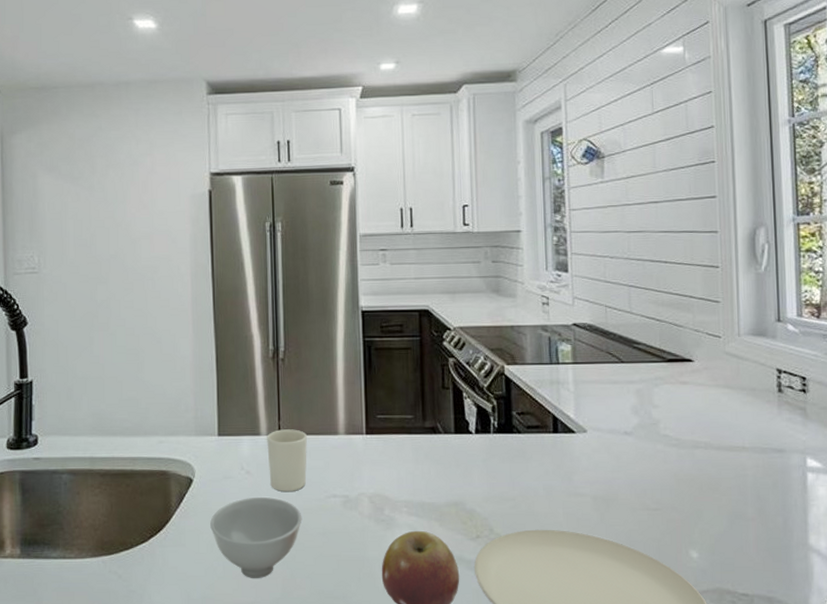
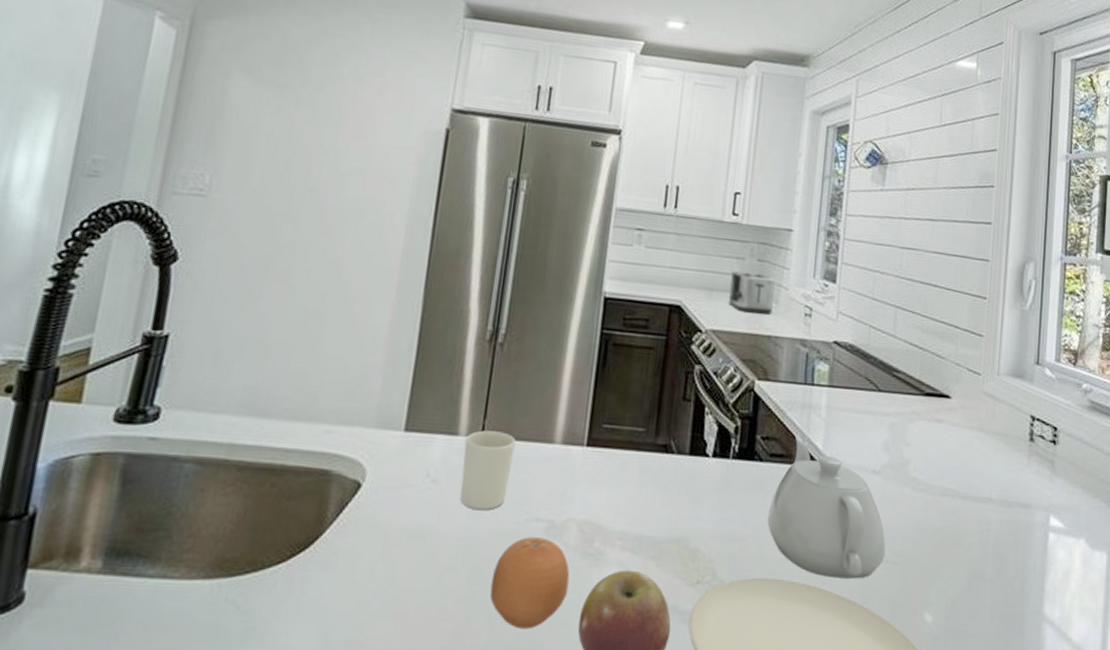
bowl: present [210,497,302,578] -> none [373,514,493,620]
fruit: none [305,510,369,581] -> present [490,537,570,629]
toaster: none [469,273,512,308] -> present [728,271,775,314]
teapot: none [532,406,646,526] -> present [767,432,886,579]

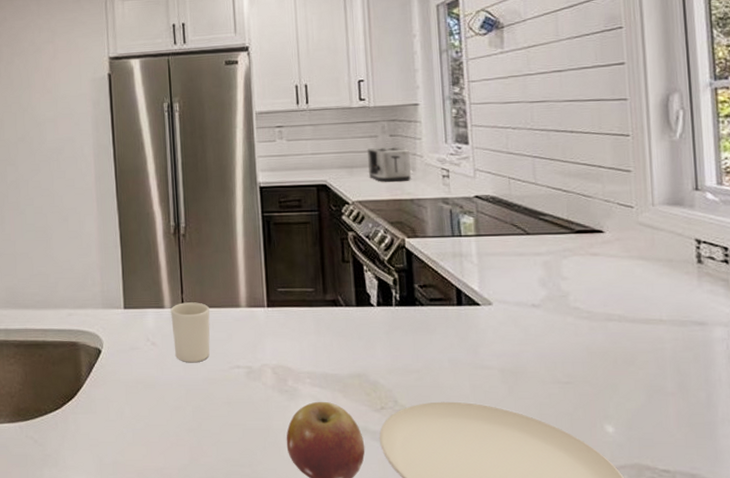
fruit: present [490,537,570,629] -> none [211,380,273,450]
teapot: present [767,432,886,579] -> none [436,278,556,399]

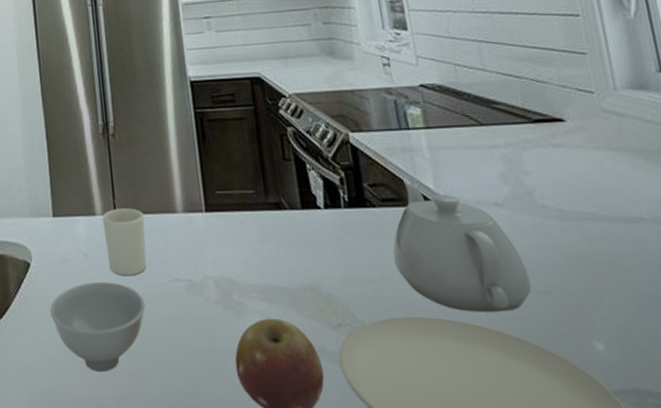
bowl: none [119,368,207,445] -> present [50,282,146,371]
toaster: present [366,147,411,182] -> none [300,35,350,73]
teapot: none [436,278,556,399] -> present [393,176,532,312]

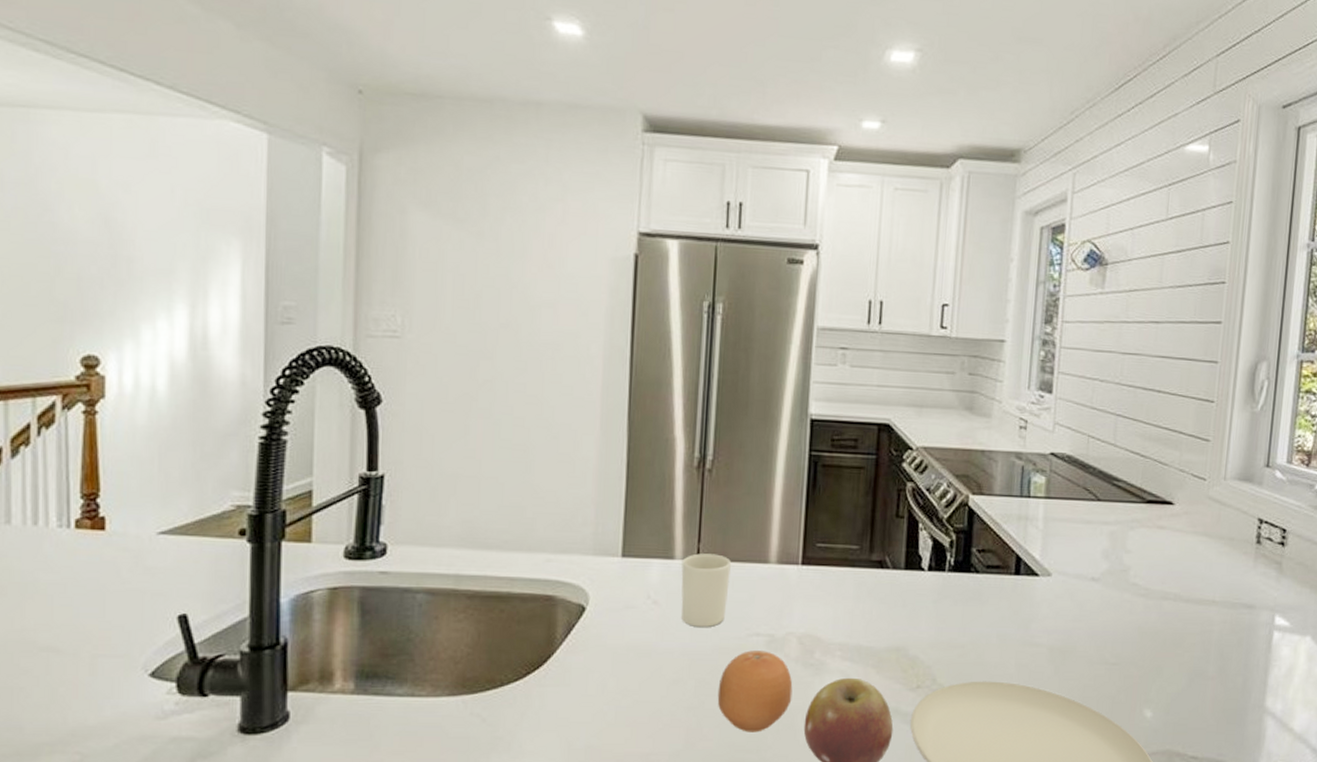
bowl: present [50,282,146,371] -> none [603,632,717,726]
fruit: none [151,295,220,376] -> present [717,650,793,733]
teapot: present [393,176,532,312] -> none [985,544,1105,680]

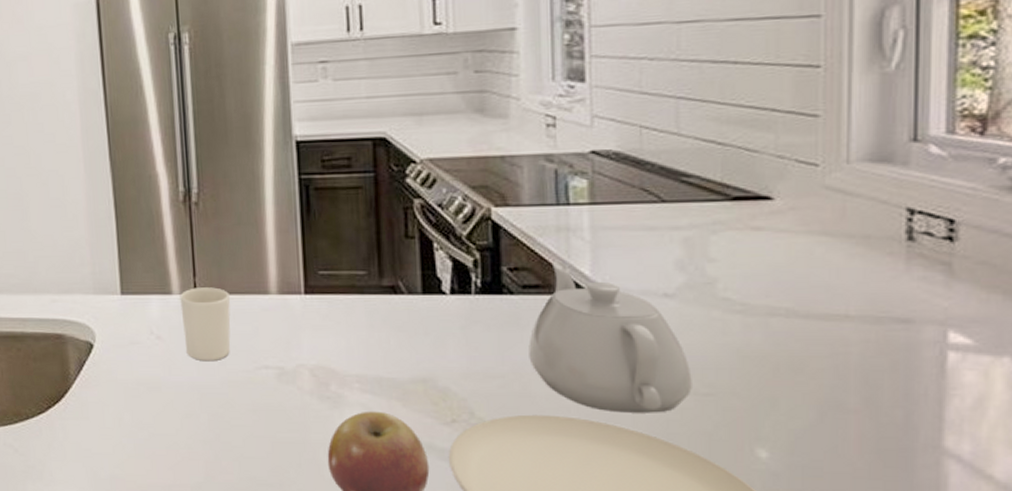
fruit: present [717,650,793,733] -> none [232,383,311,467]
teapot: none [985,544,1105,680] -> present [528,259,692,413]

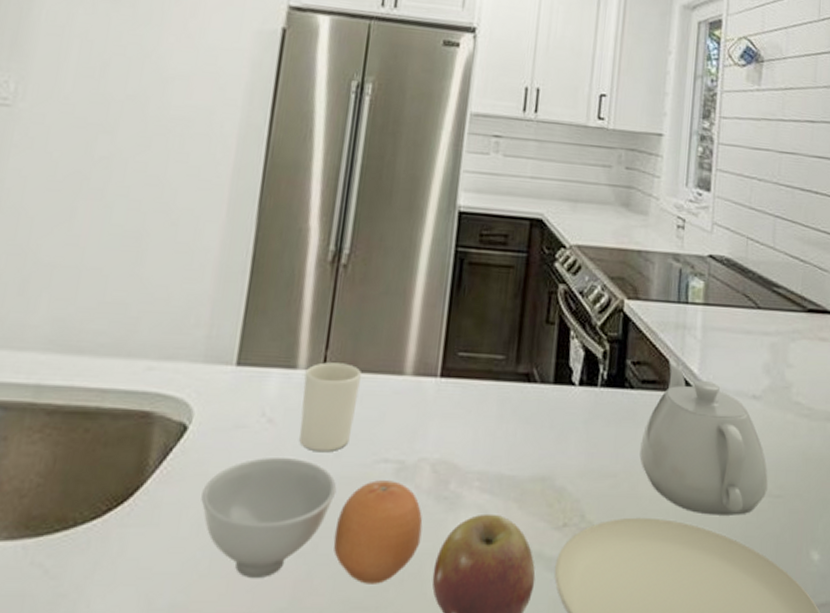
bowl: none [116,367,227,459] -> present [201,458,337,578]
fruit: none [232,383,311,467] -> present [333,480,423,584]

